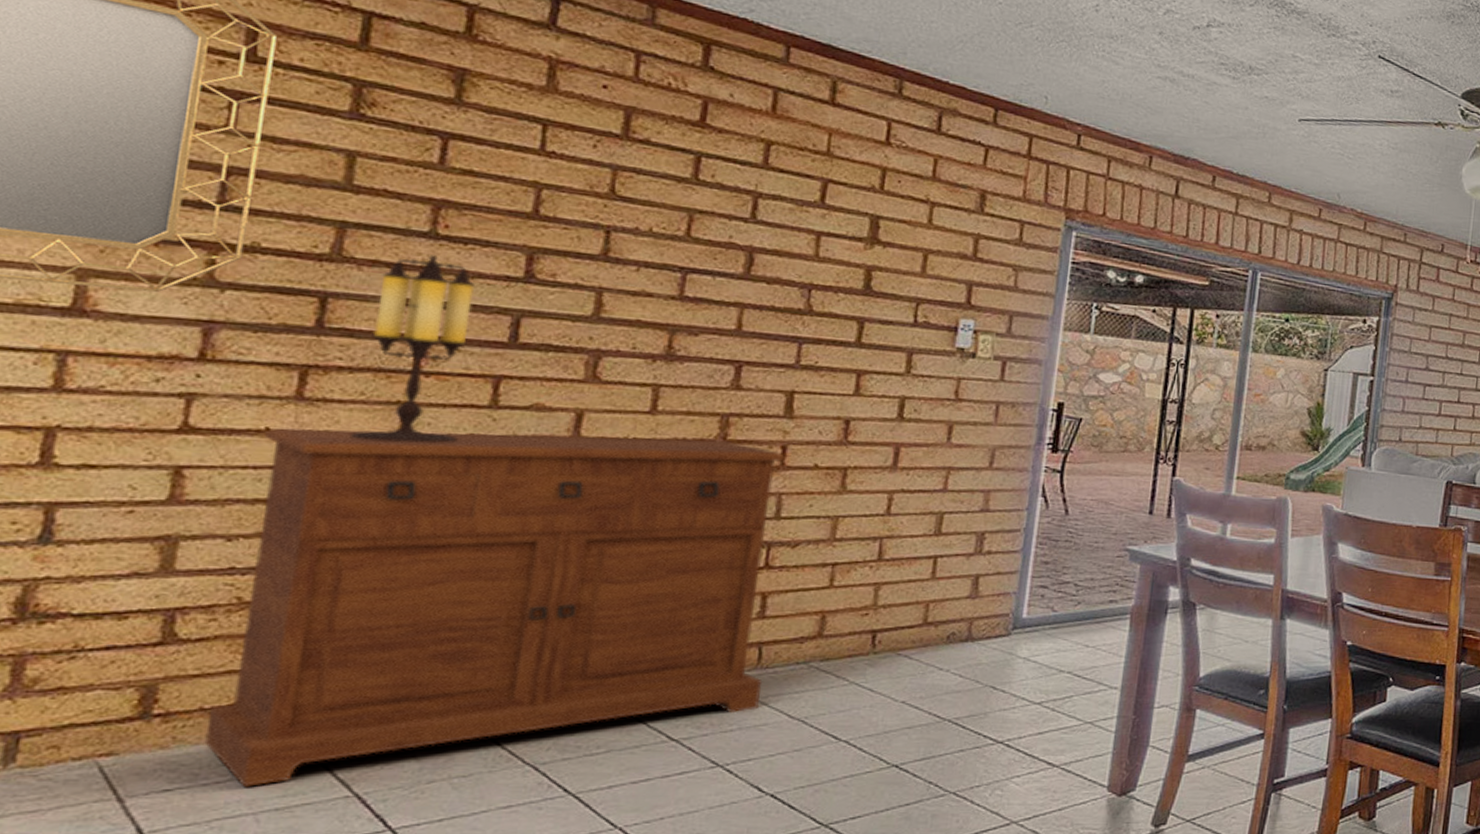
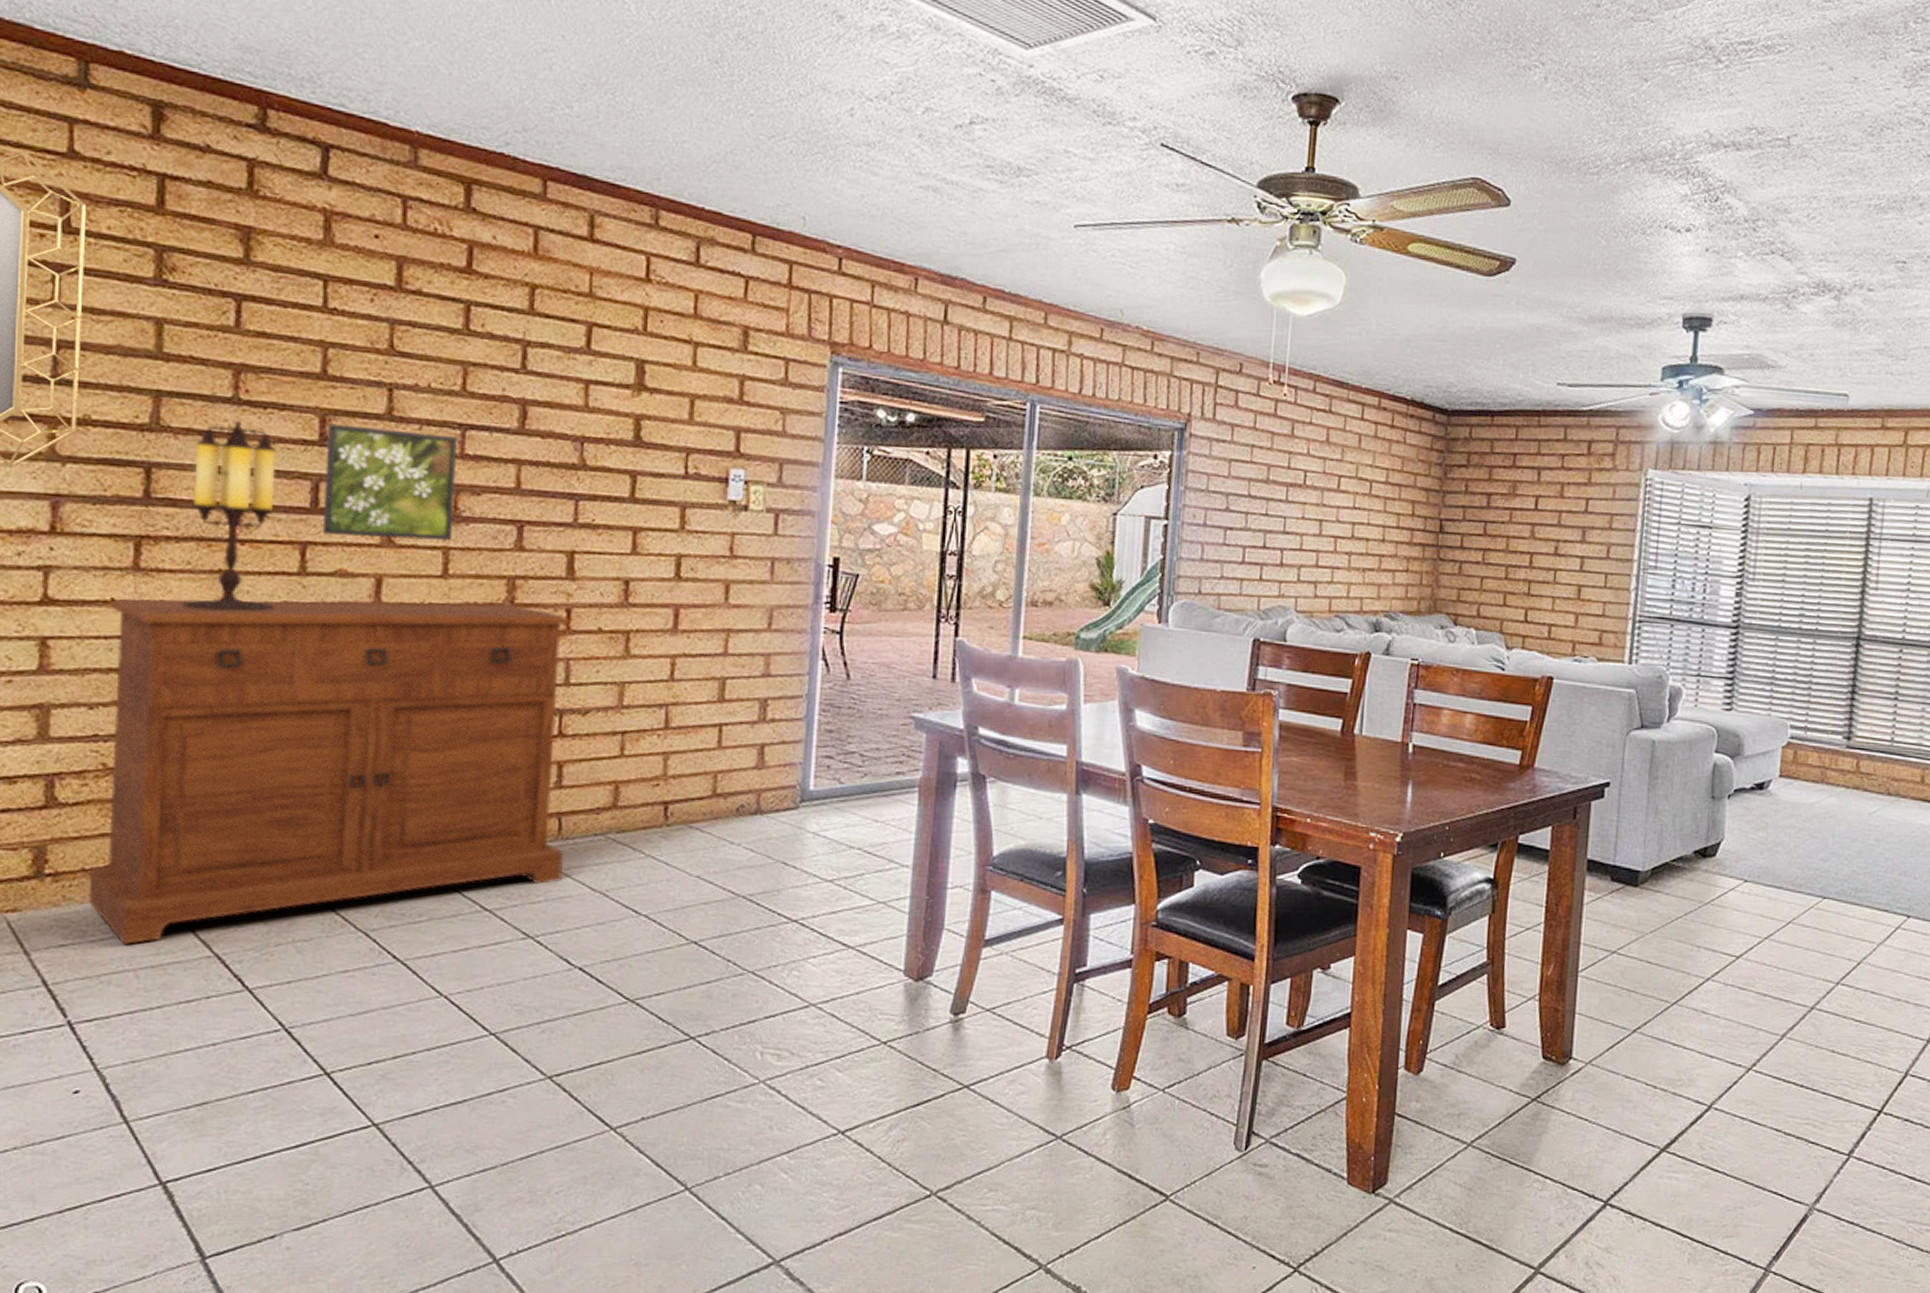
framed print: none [519,261,678,379] -> present [322,423,458,541]

